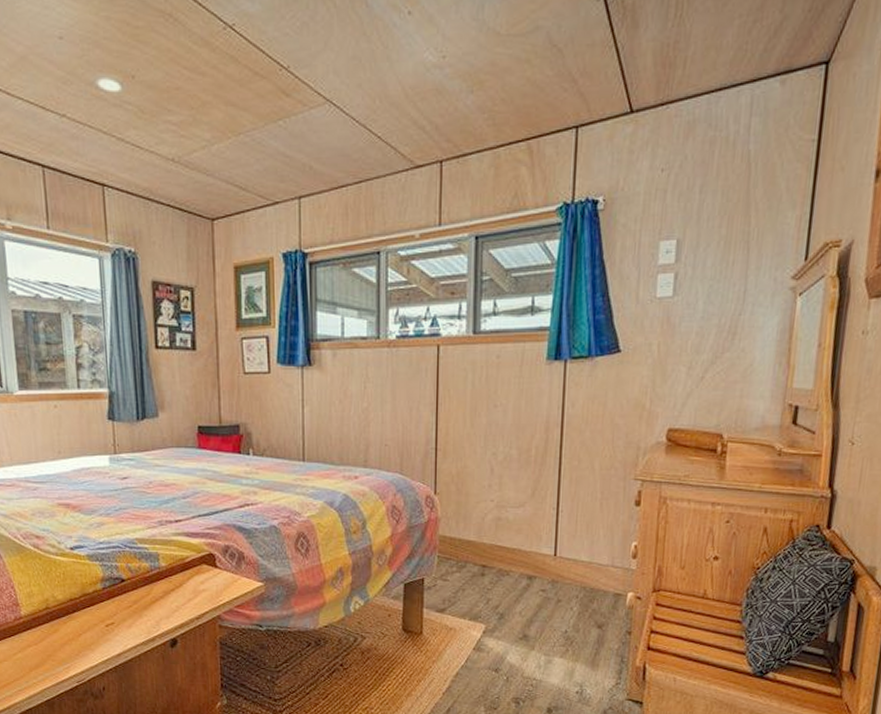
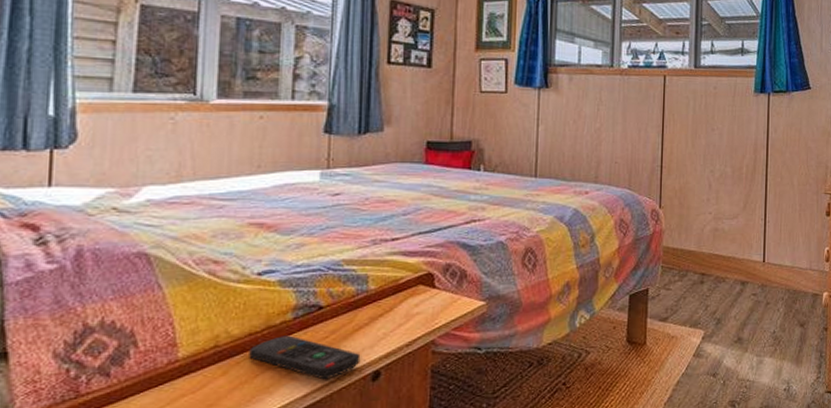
remote control: none [72,603,160,643] -> present [249,335,361,380]

